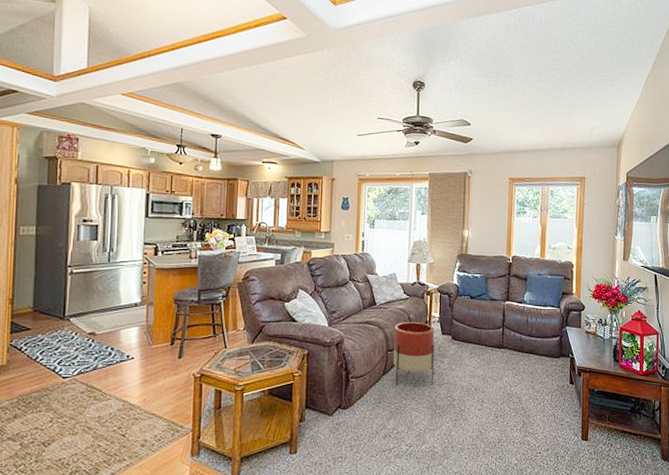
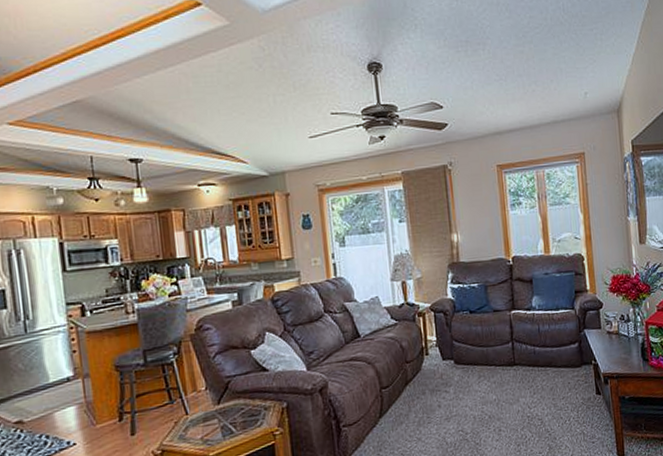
planter: present [393,321,435,385] -> none [385,349,440,427]

